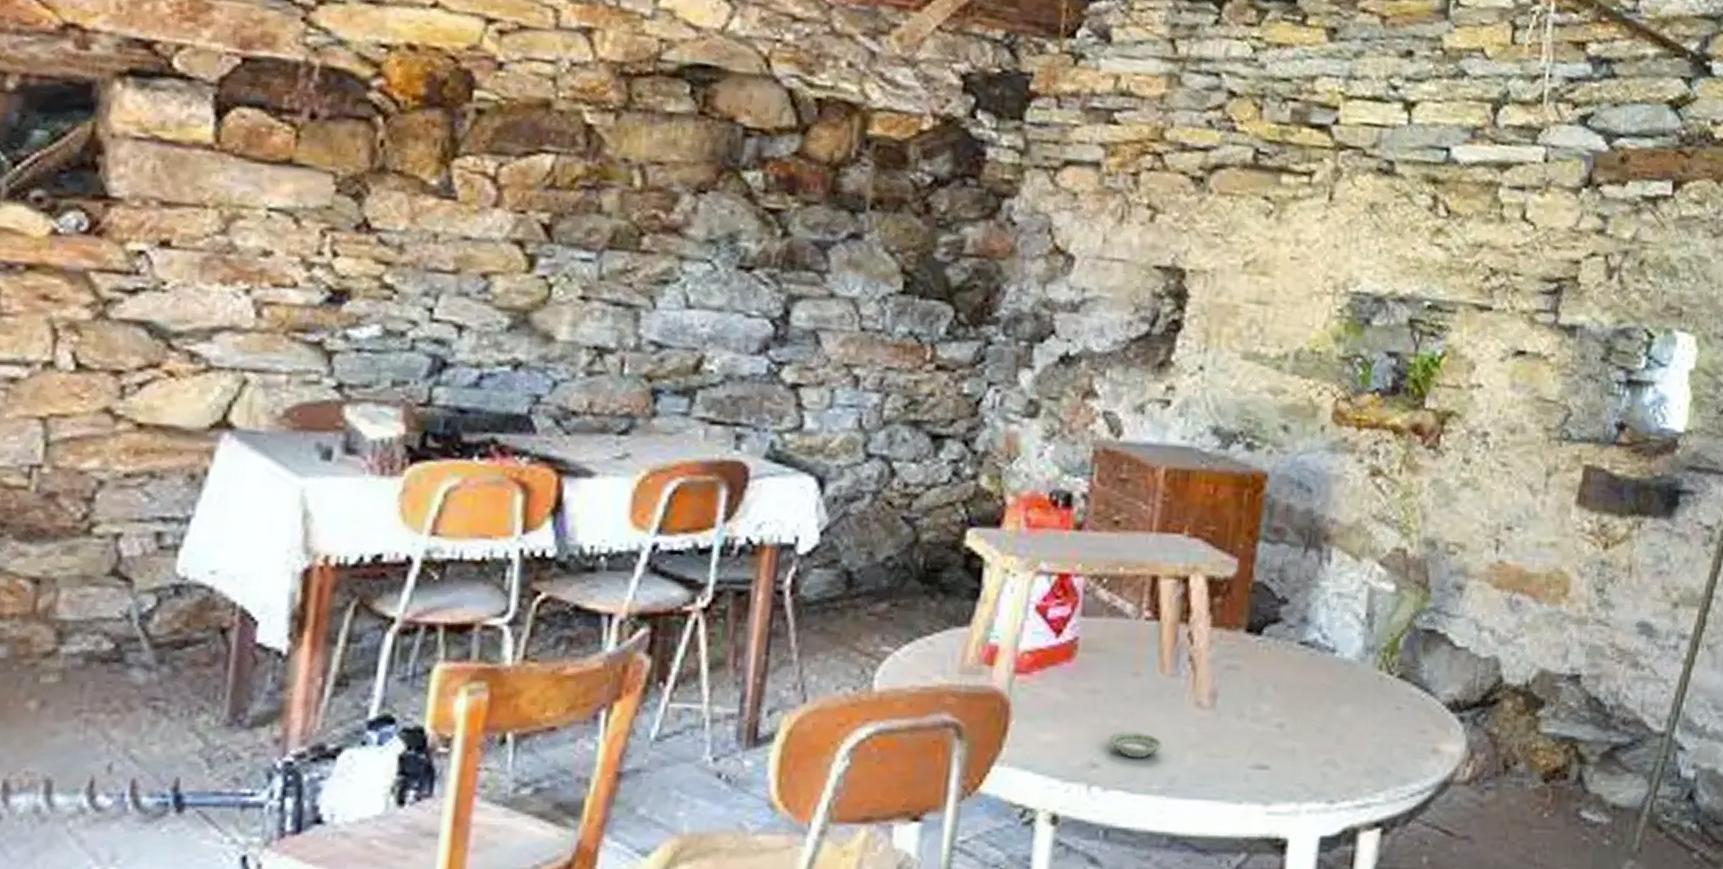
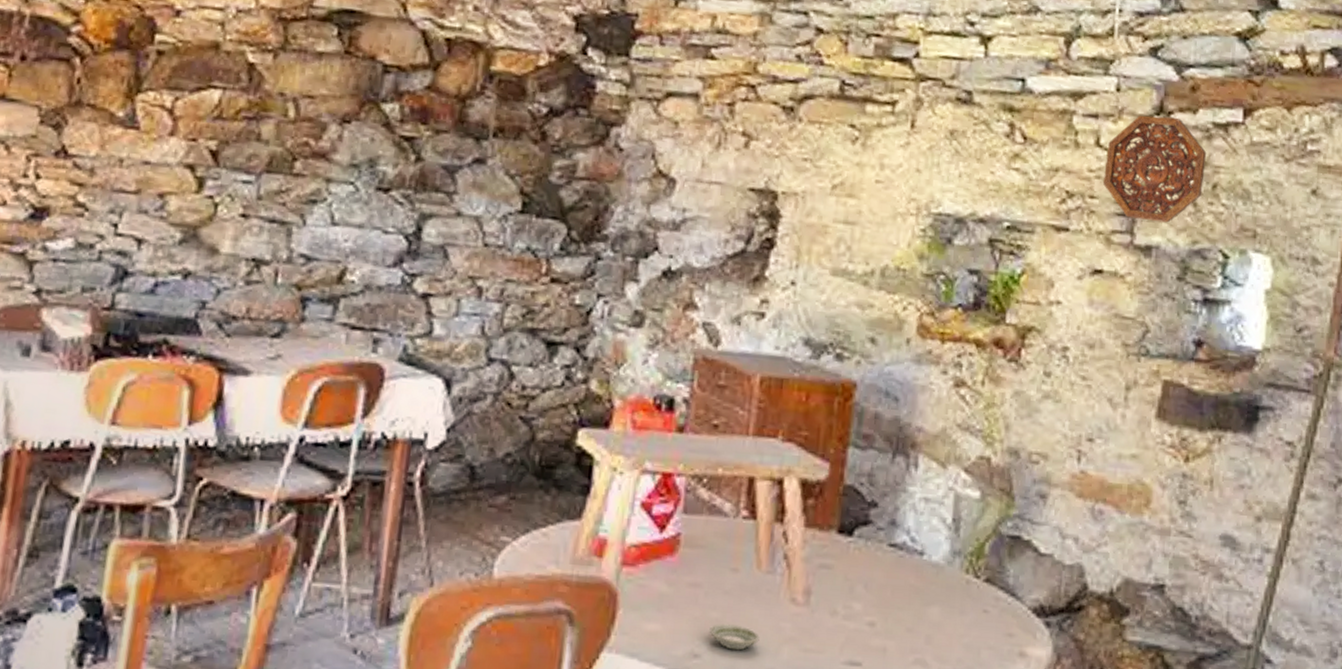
decorative platter: none [1528,187,1635,301] -> present [1103,115,1207,223]

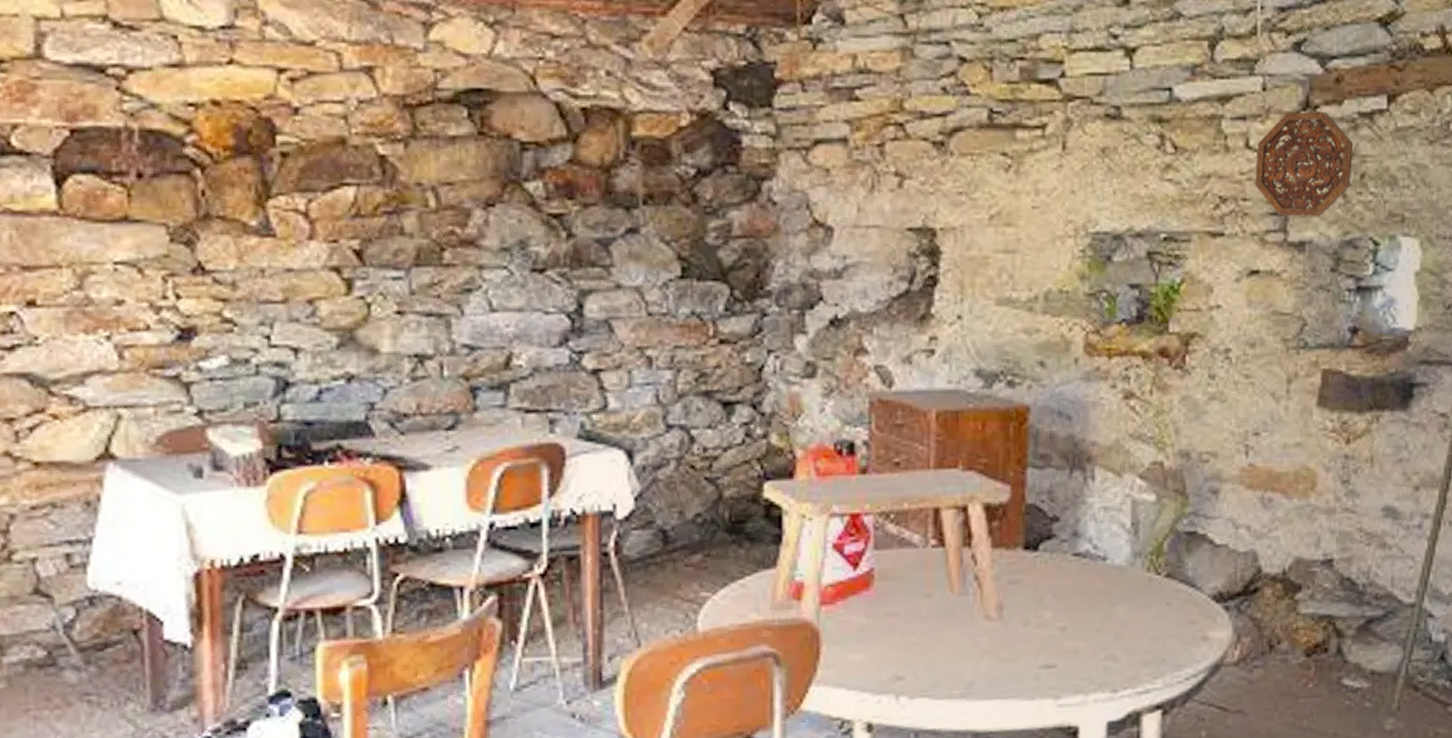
saucer: present [709,624,760,651] -> none [910,646,958,669]

